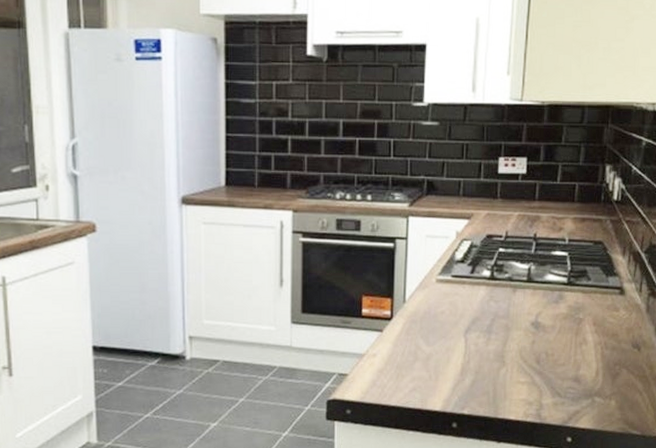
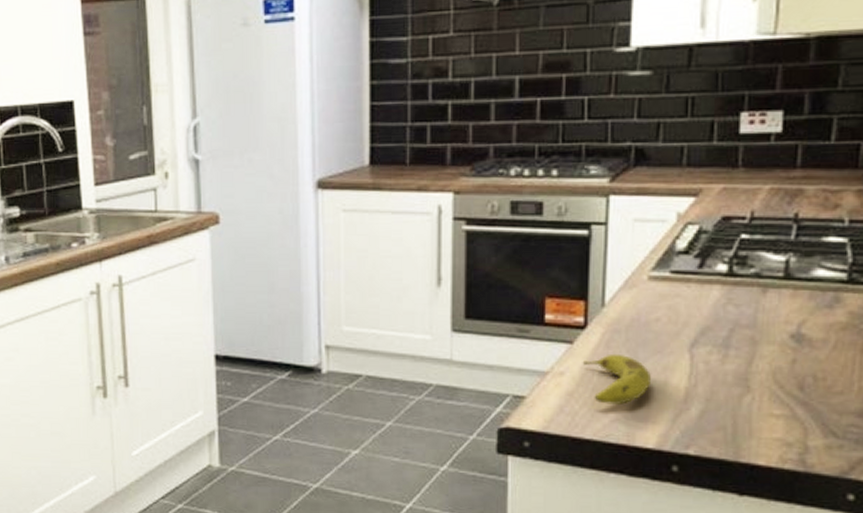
fruit: none [389,339,438,378] -> present [582,353,651,405]

